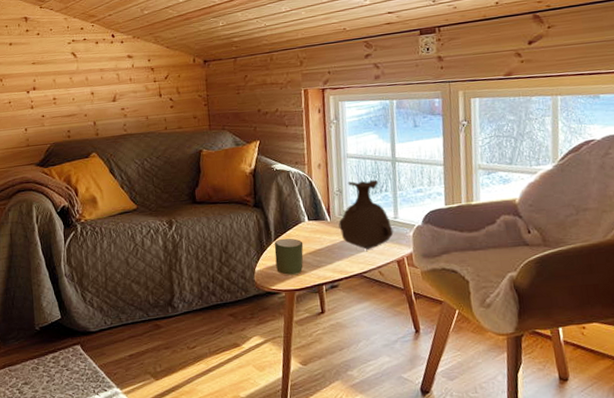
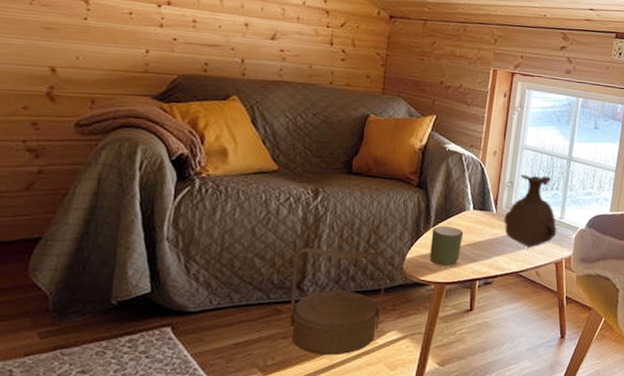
basket: none [162,268,243,360] -> present [290,247,388,354]

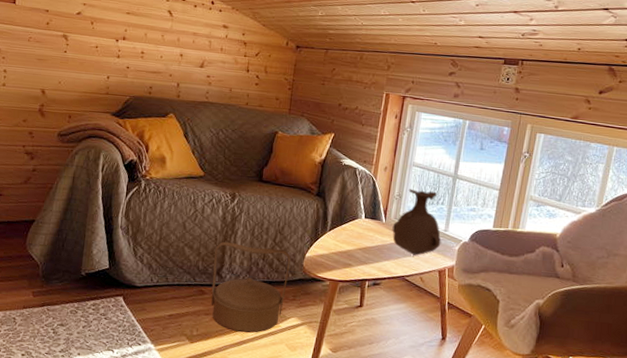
mug: present [429,225,464,267] -> none [326,230,356,267]

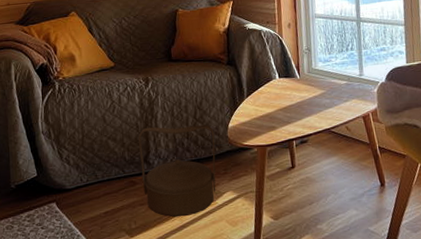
vase: present [392,189,441,256] -> none [307,38,359,106]

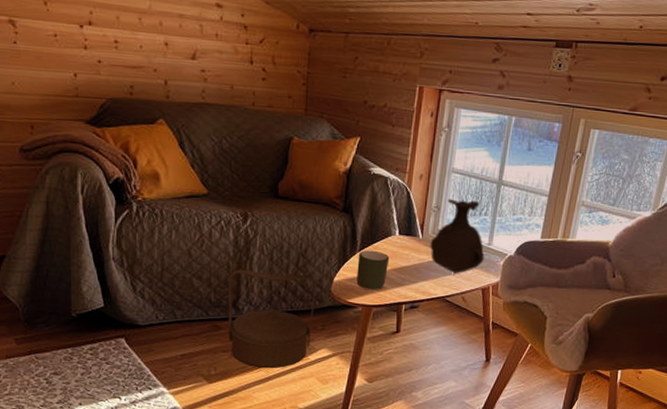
mug: none [246,95,275,132] -> present [356,250,390,291]
vase: none [307,38,359,106] -> present [430,199,485,273]

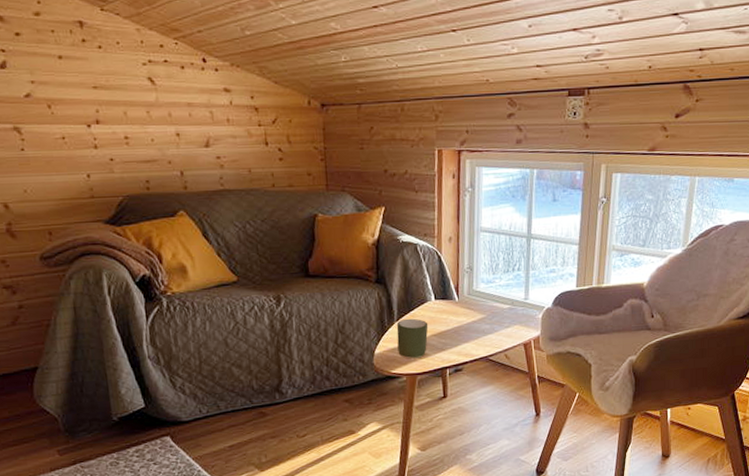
basket: present [227,269,317,368] -> none [268,350,359,449]
vase: present [430,199,485,273] -> none [467,257,523,332]

